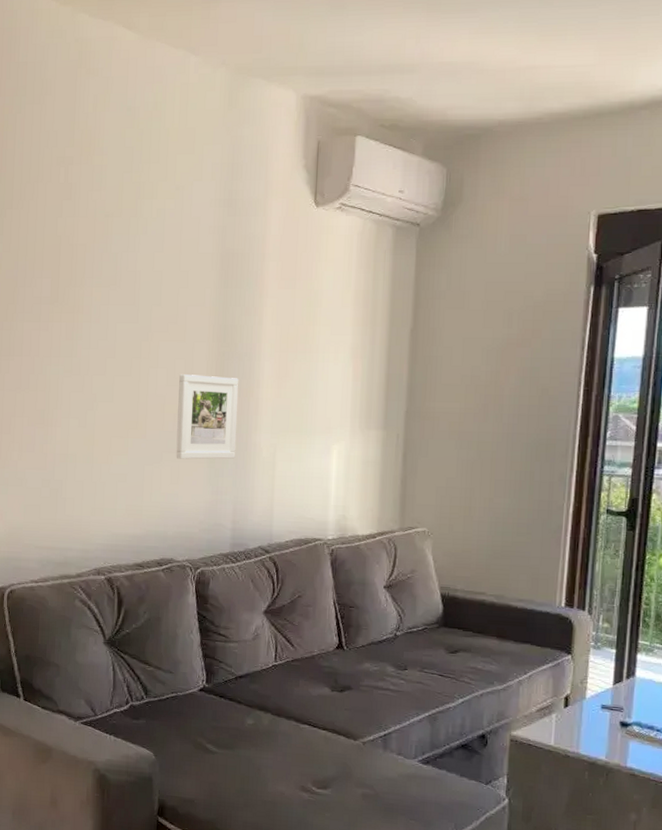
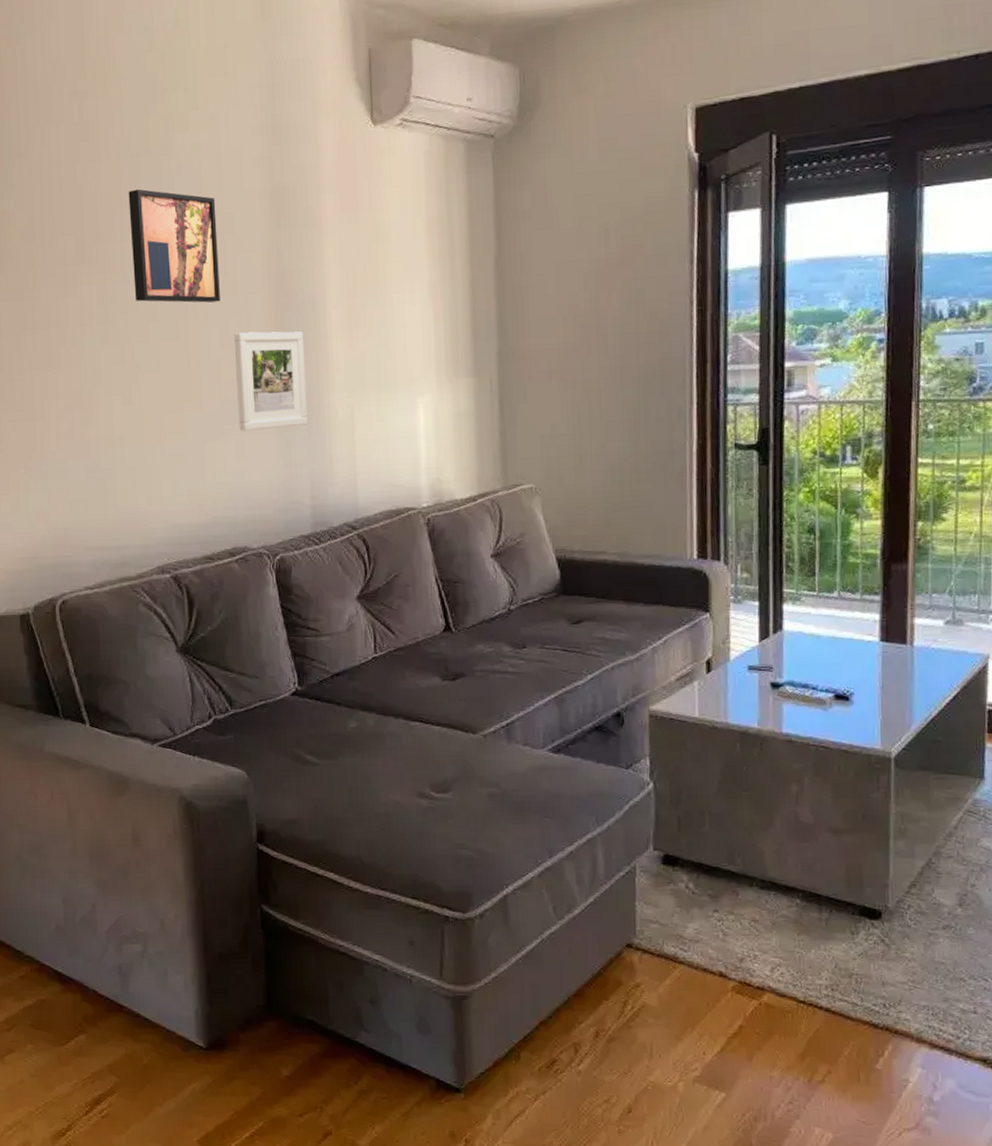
wall art: none [97,244,174,346] -> present [128,189,220,303]

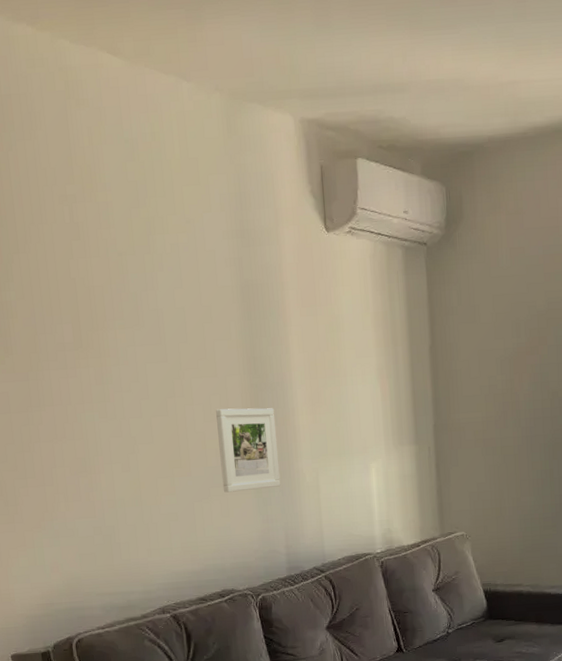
wall art: present [128,189,220,303] -> none [117,283,203,384]

